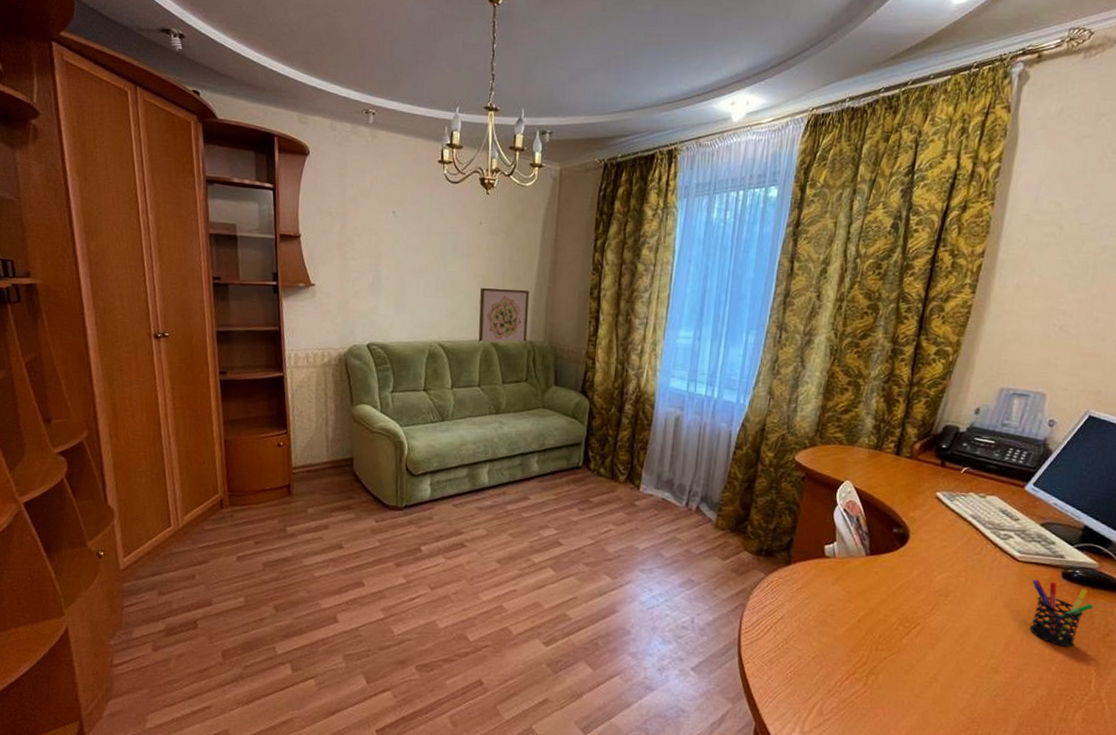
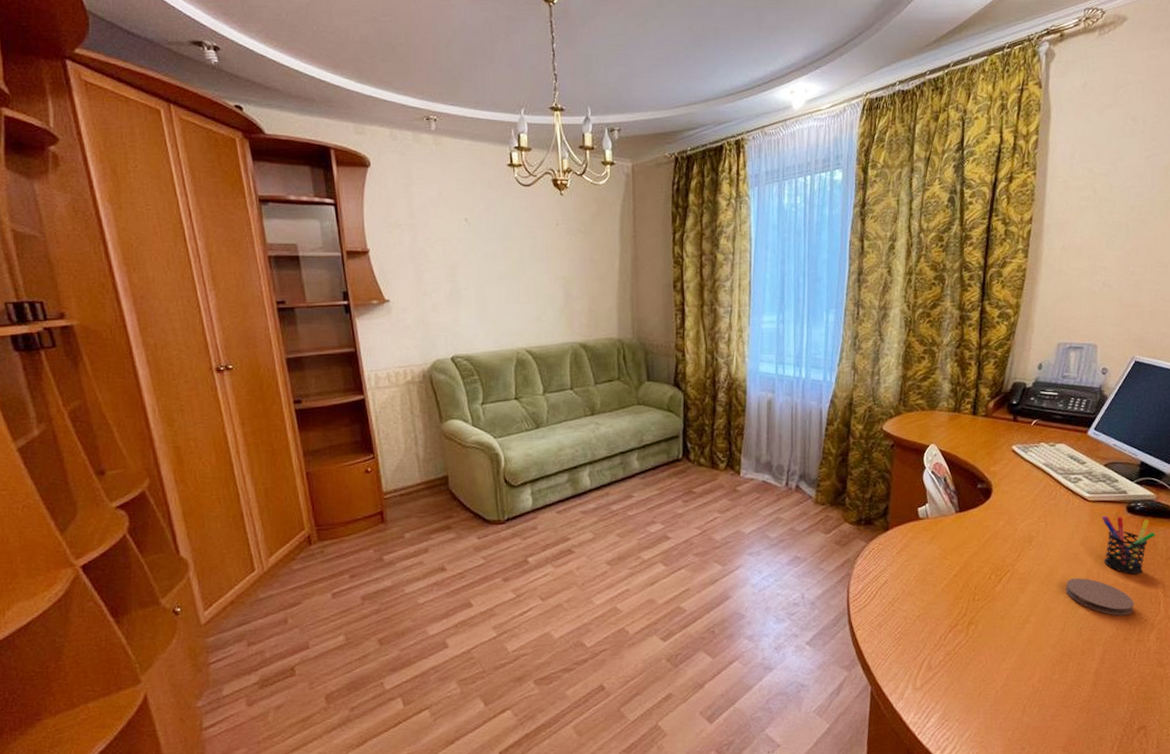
wall art: present [478,288,529,344] -> none [564,288,616,346]
coaster: none [982,641,1060,690] -> present [1065,578,1134,616]

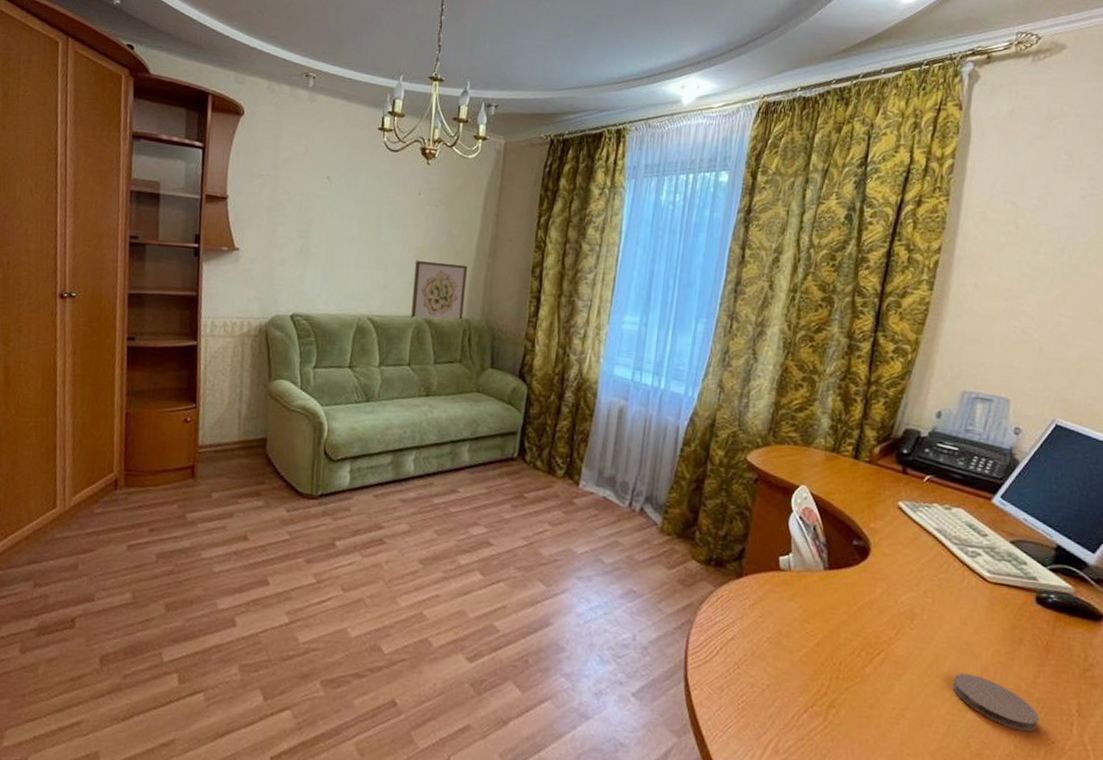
wall art: none [564,288,616,346] -> present [410,261,467,322]
pen holder: present [1102,515,1156,574] -> none [1003,602,1072,683]

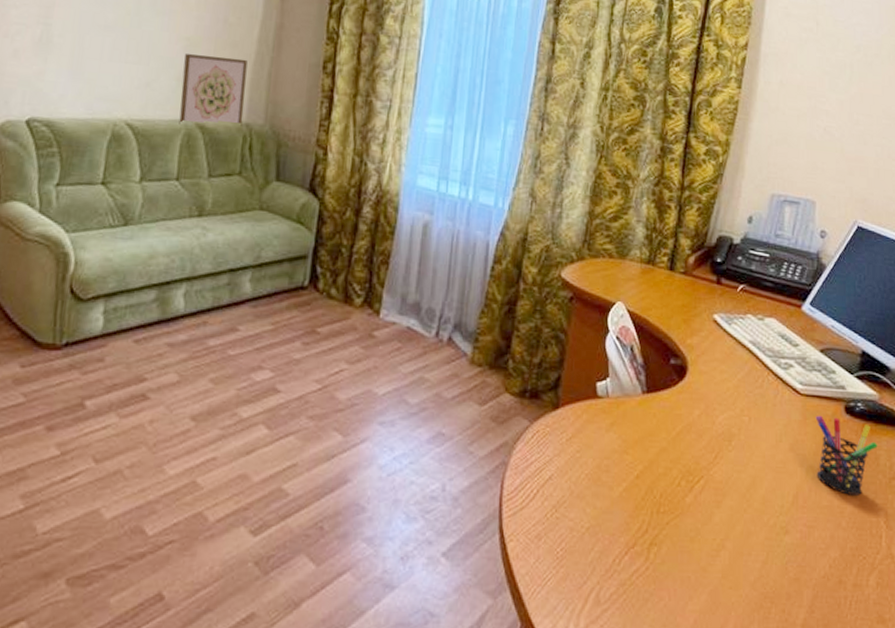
coaster: present [952,673,1039,732] -> none [770,494,851,550]
pen holder: none [1003,602,1072,683] -> present [815,415,878,495]

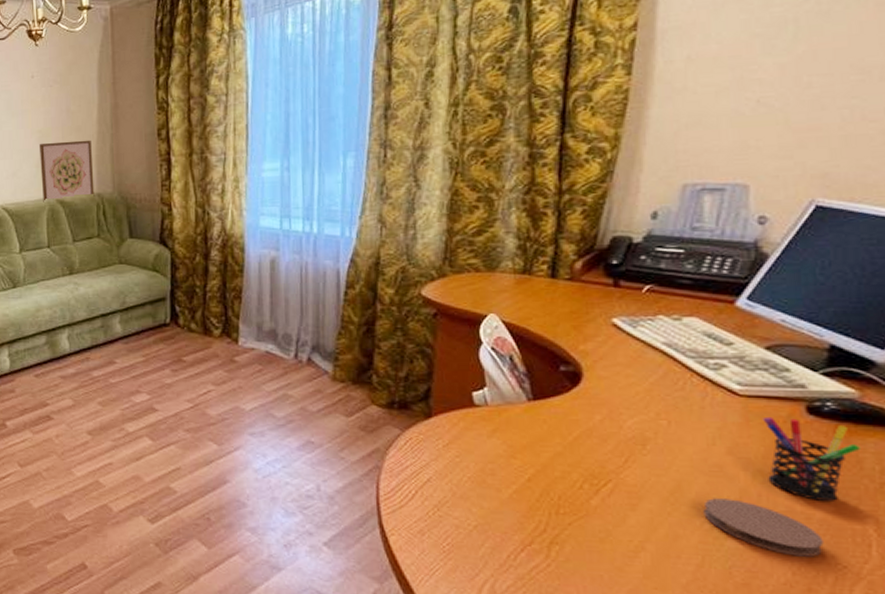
coaster: none [770,494,851,550] -> present [703,498,824,557]

